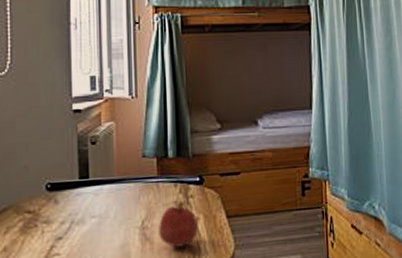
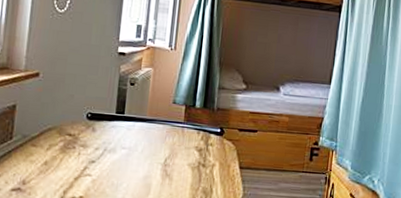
apple: present [159,203,198,248] -> none [178,149,213,187]

